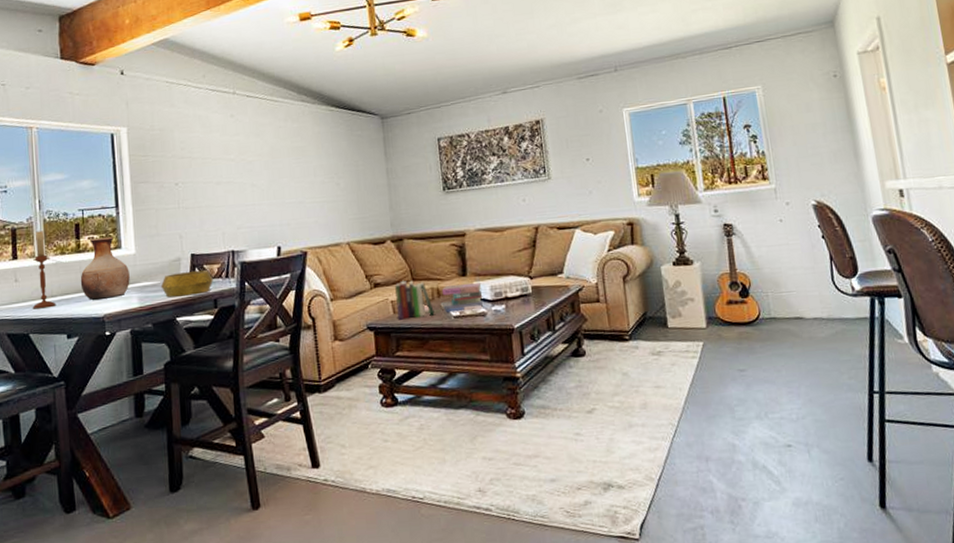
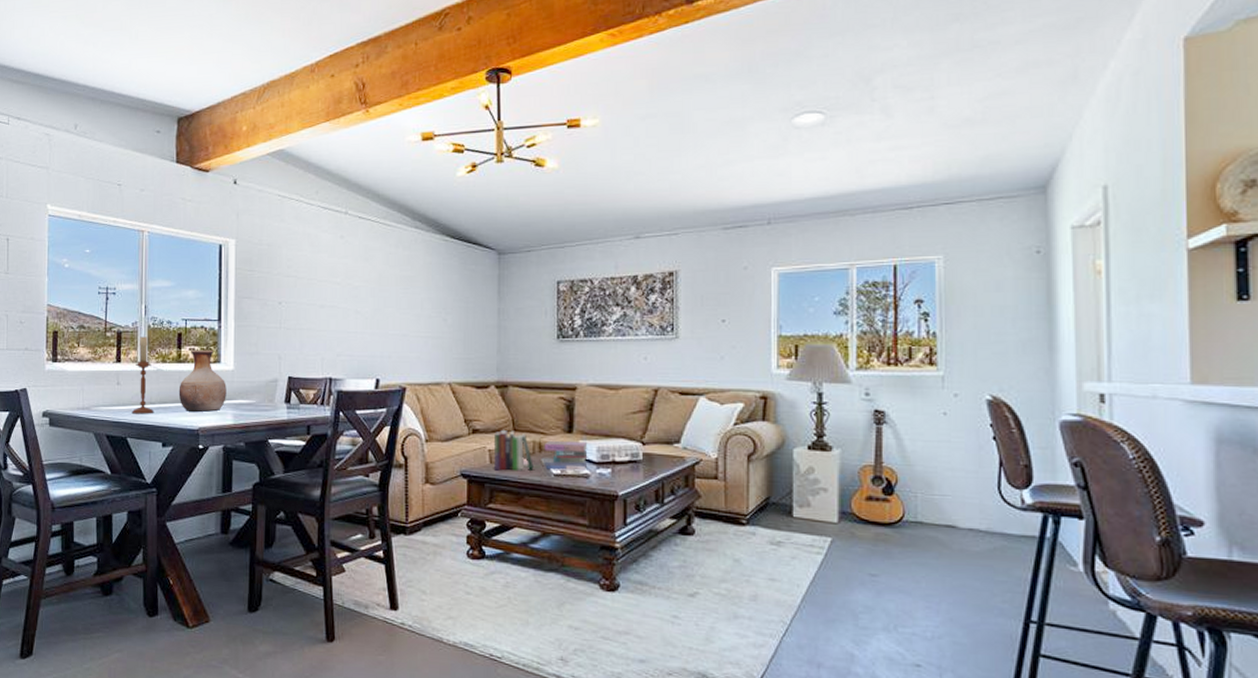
decorative bowl: present [160,270,213,298] -> none [256,394,308,420]

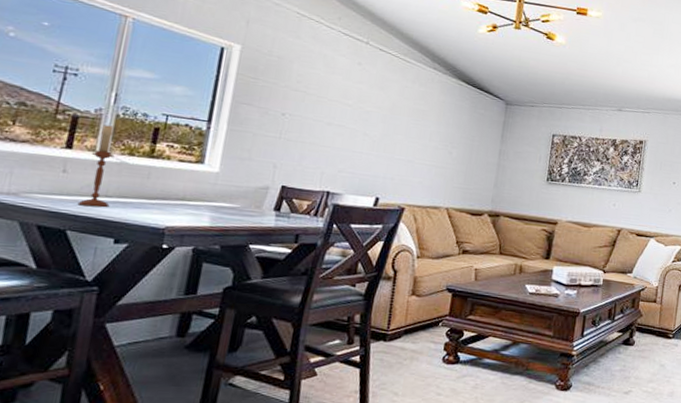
vase: present [178,349,227,412] -> none [144,146,208,212]
books: present [493,429,534,471] -> none [477,252,513,289]
books: present [541,440,588,471] -> none [520,264,561,291]

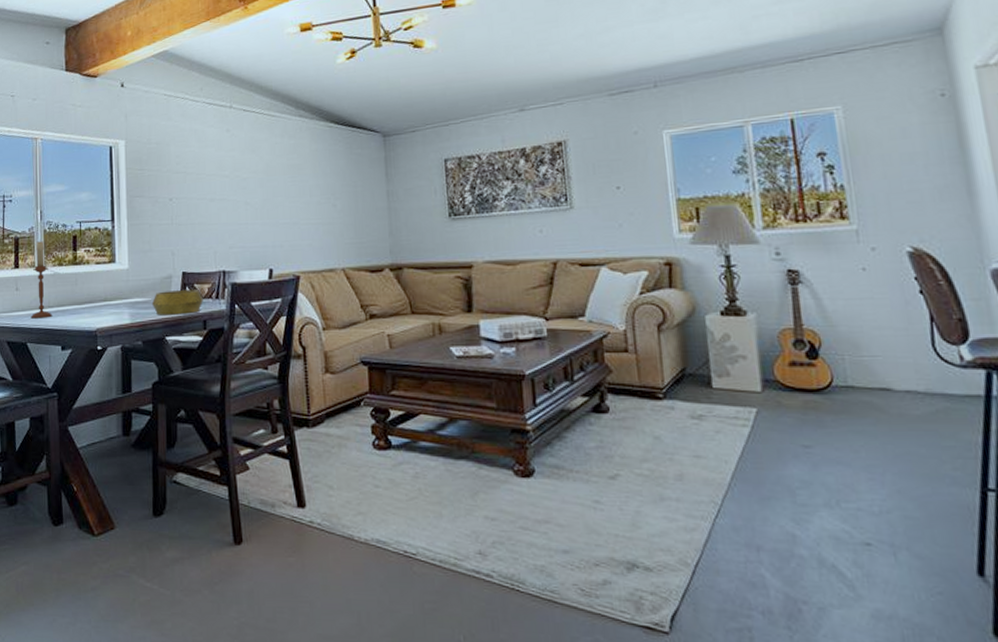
decorative bowl: none [239,200,300,227] -> present [151,290,203,317]

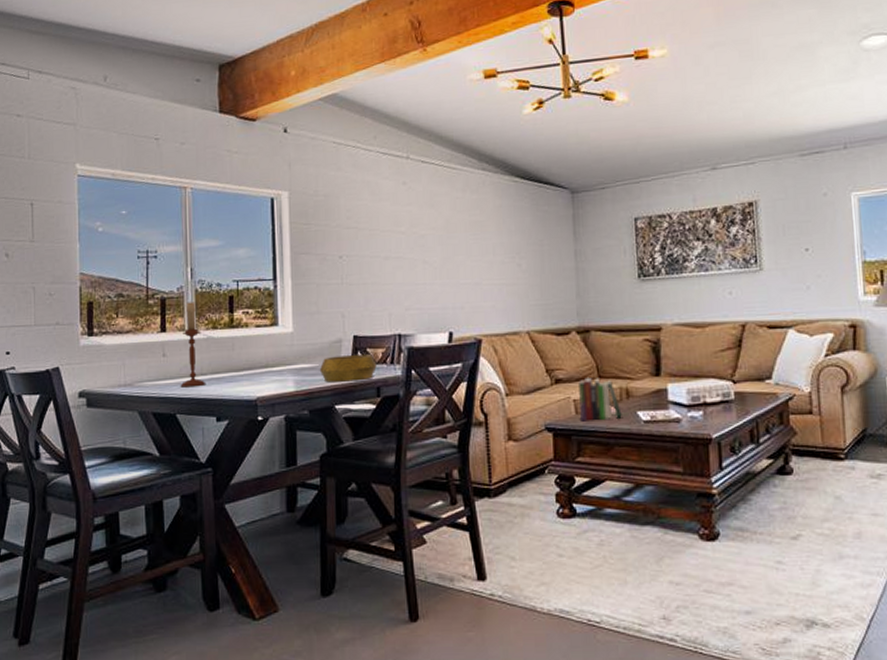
books: none [392,312,435,356] -> present [578,377,622,422]

